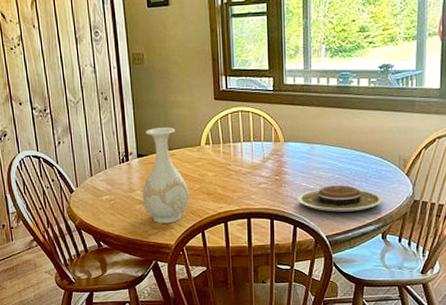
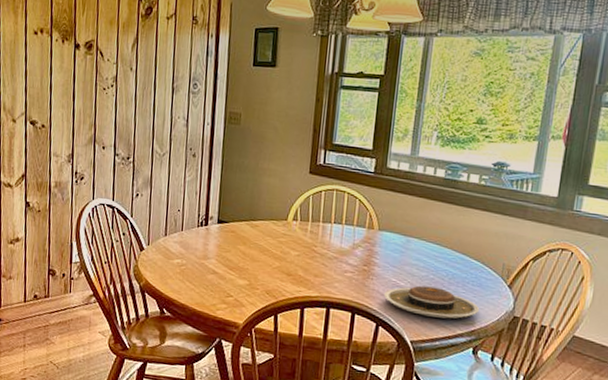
vase: present [142,127,189,224] -> none [215,194,267,301]

